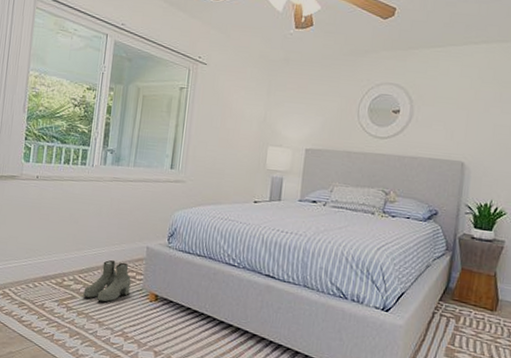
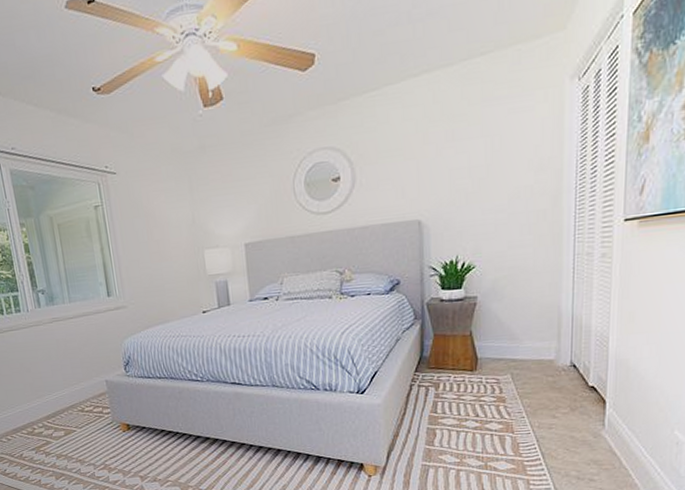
boots: present [83,260,131,302] -> none [56,400,101,442]

